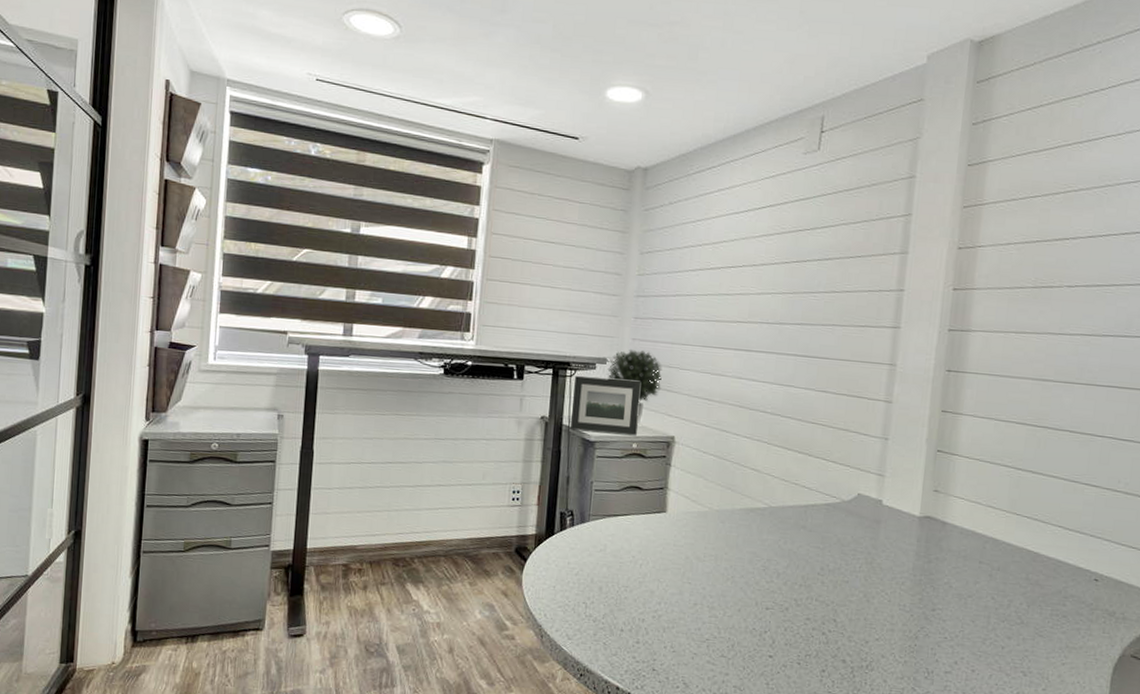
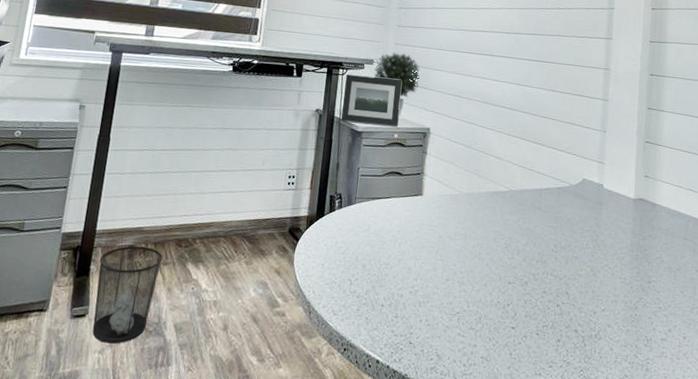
waste bin: none [311,564,380,664] -> present [92,245,163,344]

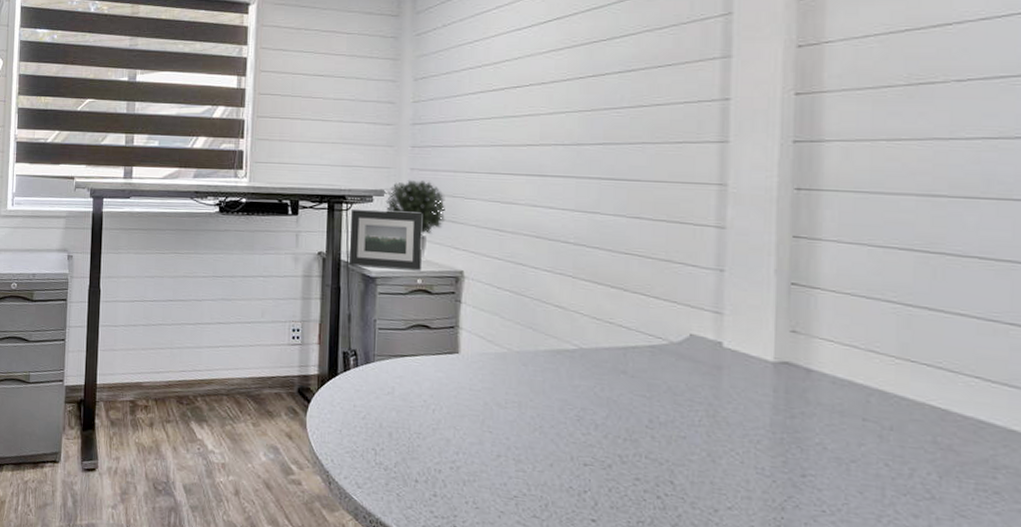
waste bin: present [92,245,163,344] -> none [103,401,165,500]

